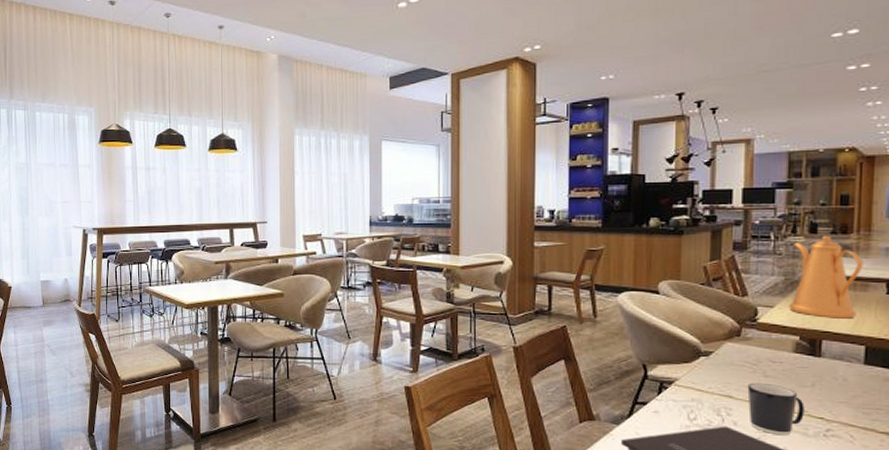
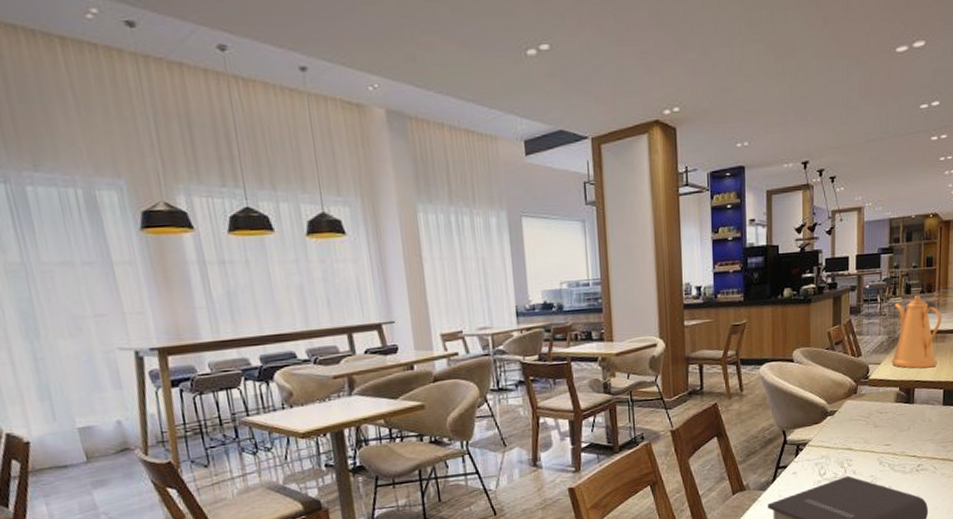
mug: present [747,382,805,436] -> none [863,432,903,477]

